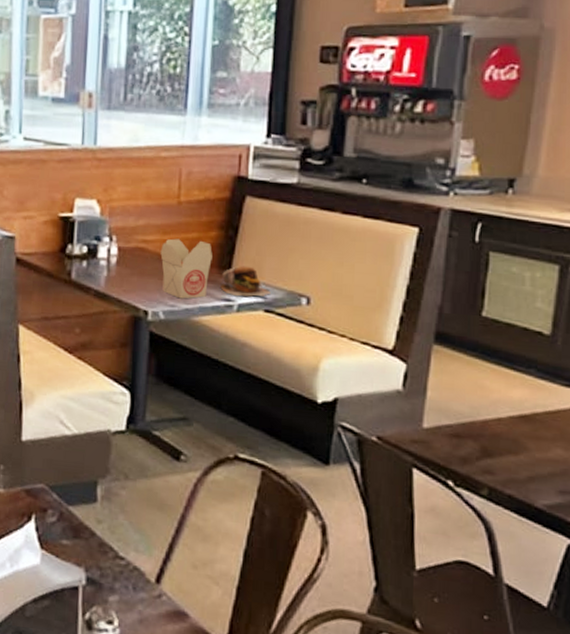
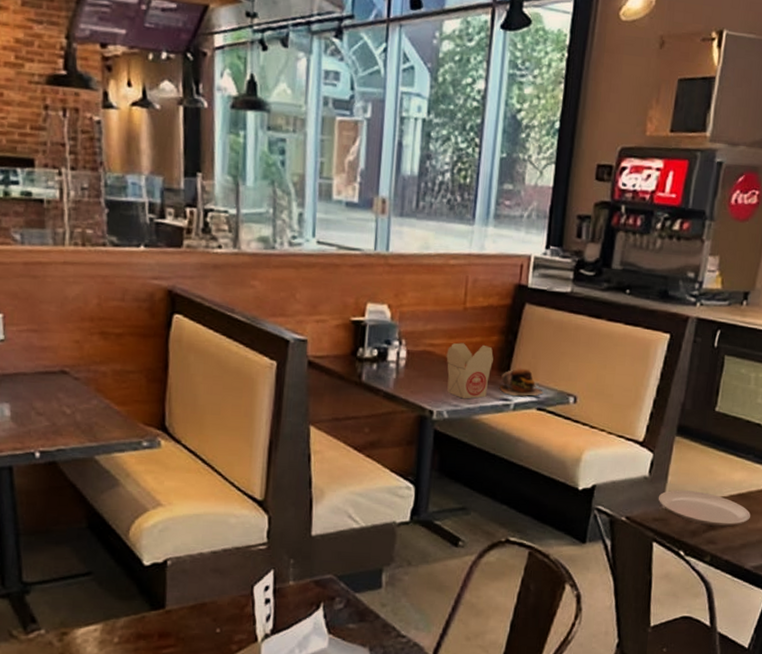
plate: none [415,407,537,455] -> present [658,490,751,527]

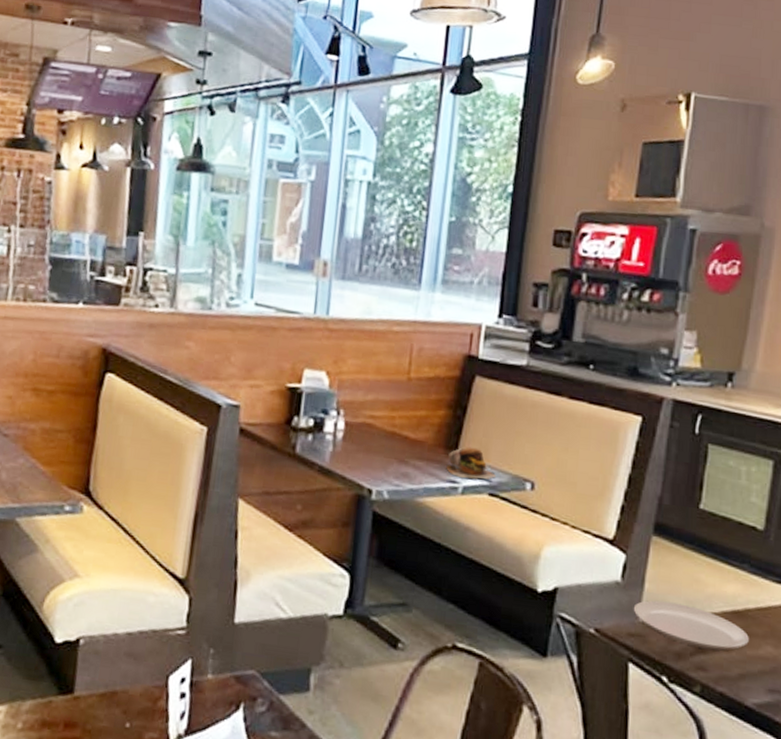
takeout container: present [446,342,494,399] -> none [387,415,440,479]

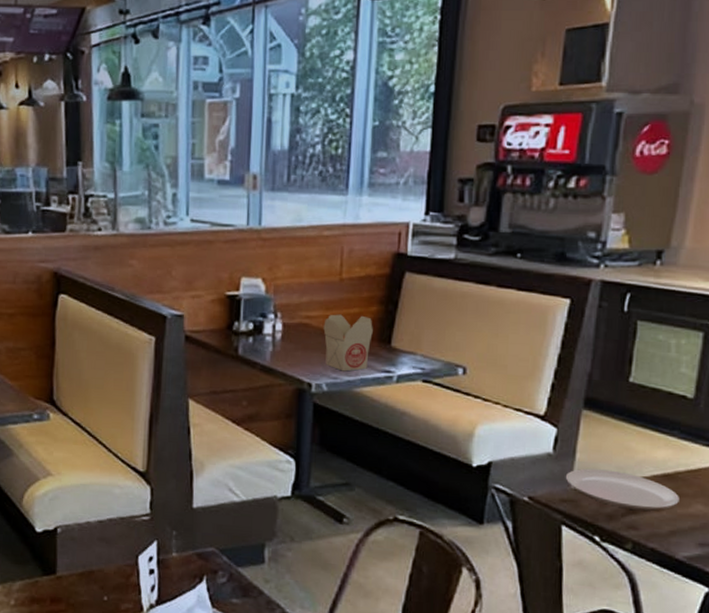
takeout container: none [387,415,440,479] -> present [323,314,373,372]
burger: present [446,447,497,480] -> none [381,339,430,369]

